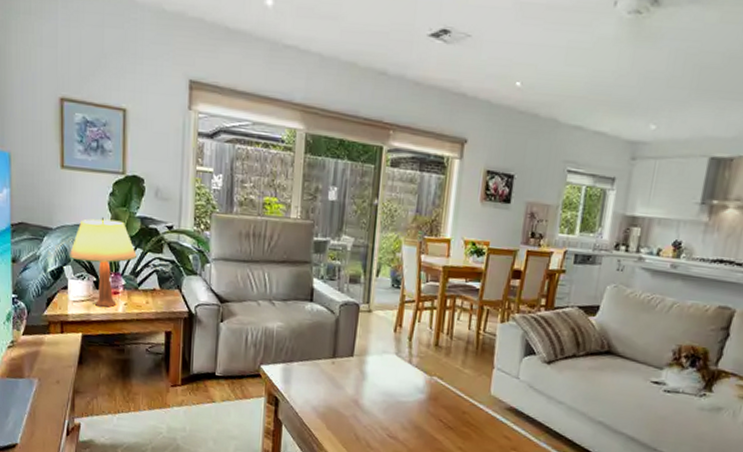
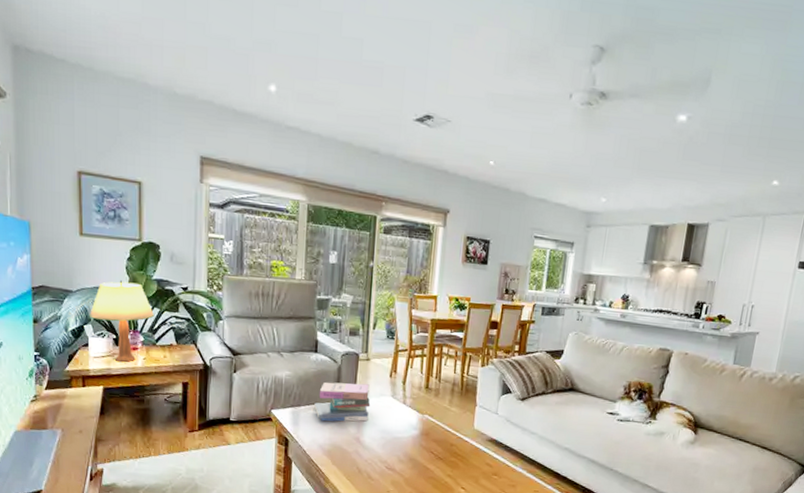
books: none [308,335,372,382] -> present [314,381,371,422]

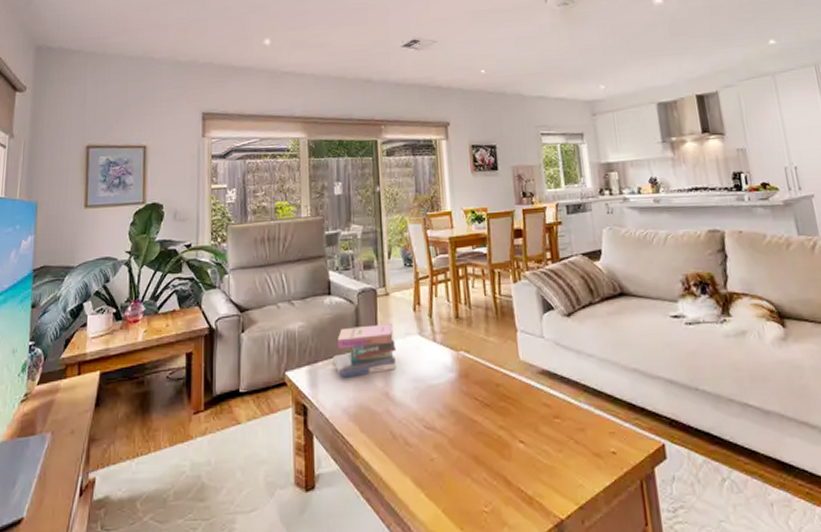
table lamp: present [88,280,155,363] -> none [89,247,158,340]

